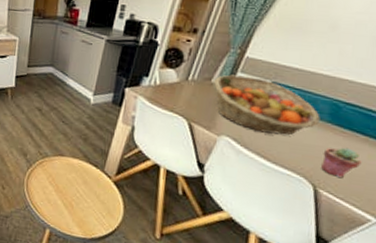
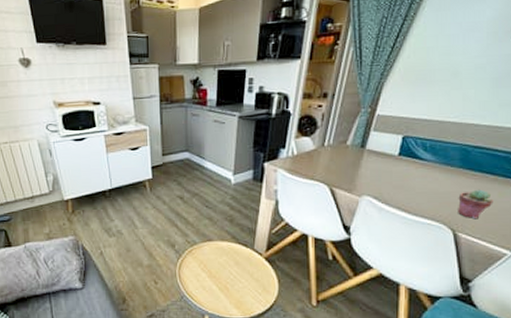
fruit basket: present [214,74,320,135] -> none [350,133,452,187]

